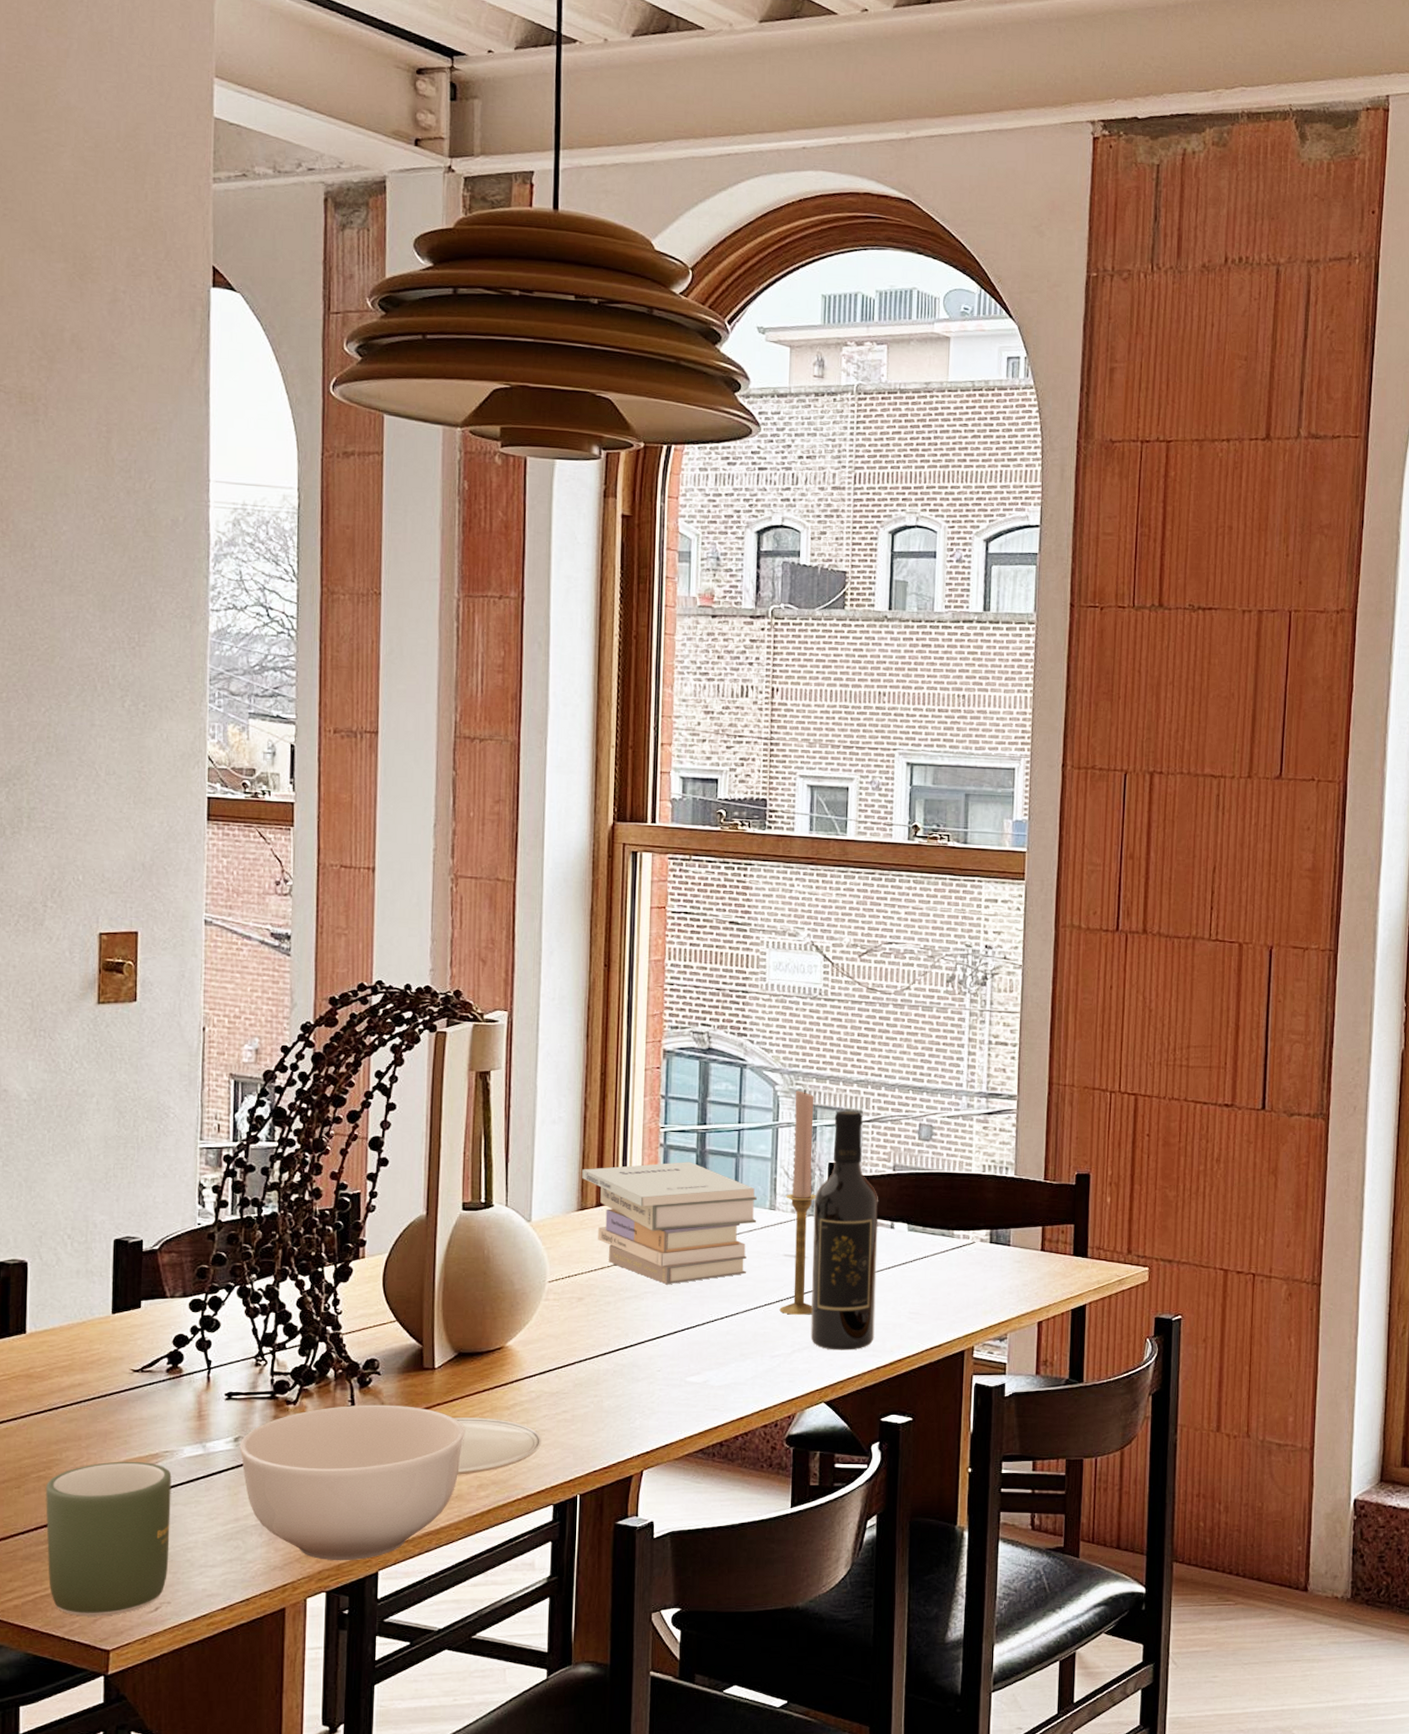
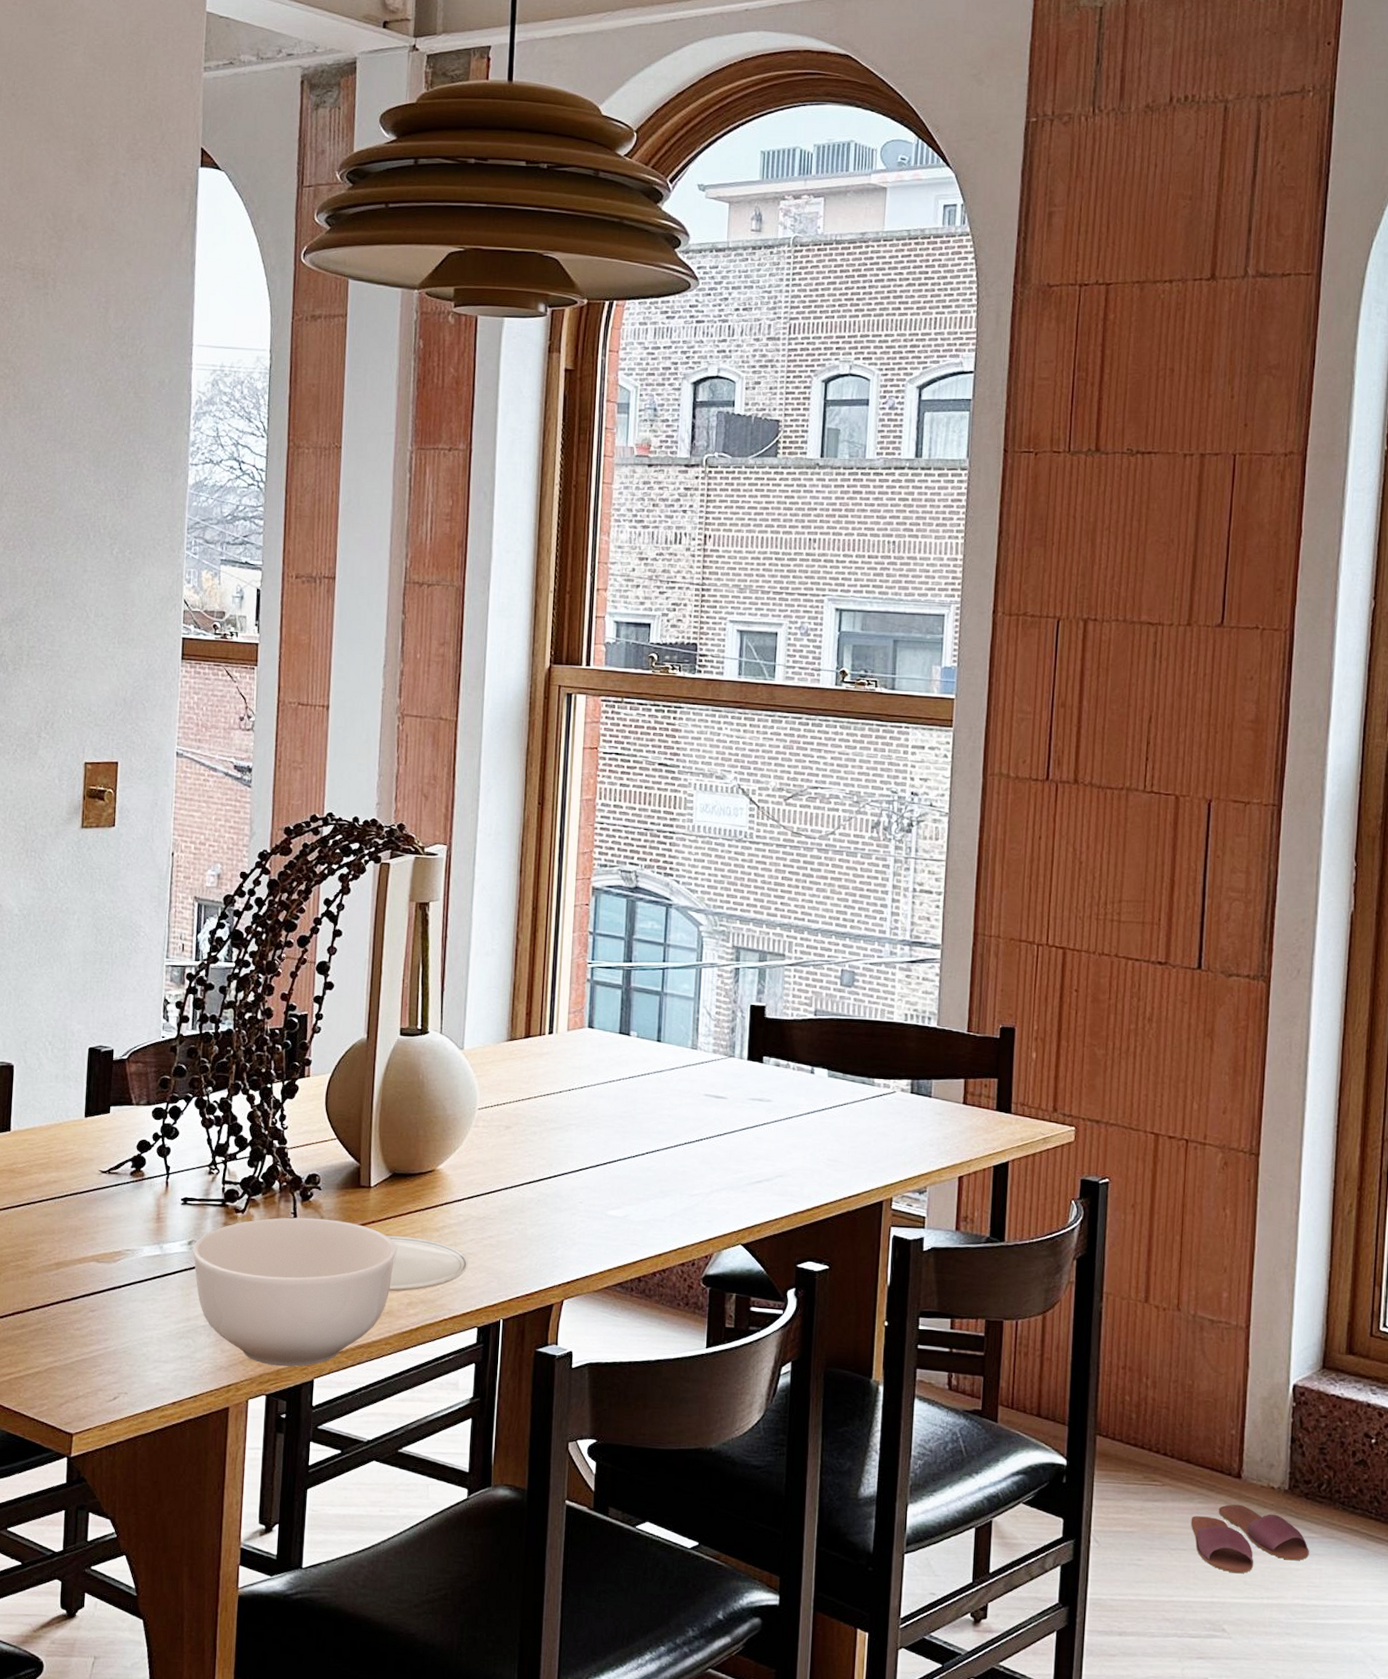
mug: present [46,1461,172,1617] -> none [22,1256,132,1402]
books: present [582,1162,758,1285] -> none [512,997,680,1118]
candlestick: present [779,1088,815,1315] -> none [699,930,738,1156]
wine bottle: present [810,1111,879,1350] -> none [729,953,800,1194]
slippers: none [1262,1616,1370,1681] -> present [1190,1504,1309,1574]

